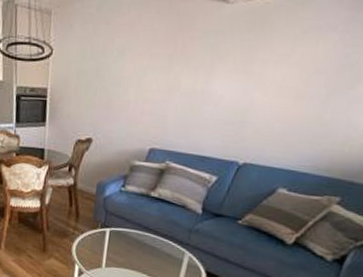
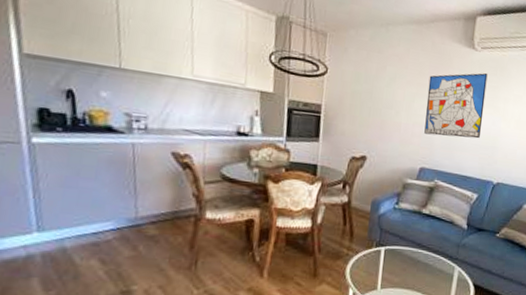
wall art: none [156,31,241,113] -> present [424,73,488,139]

